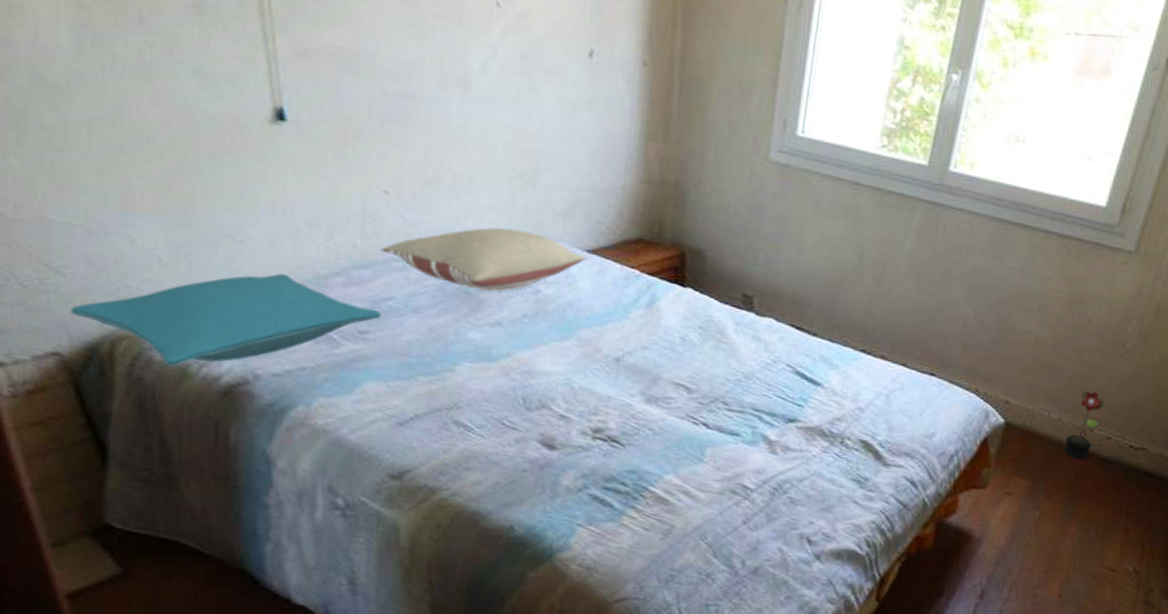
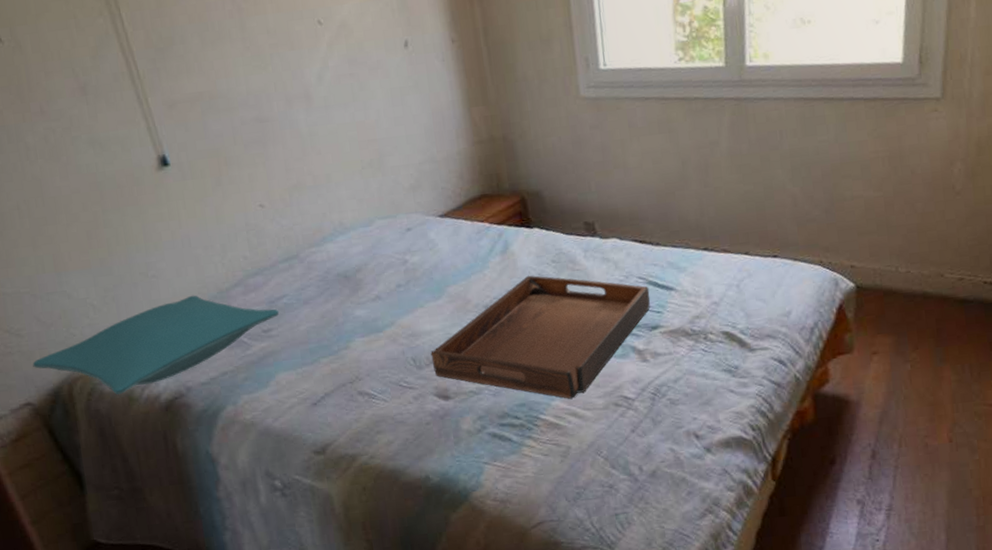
pillow: present [381,227,585,292] -> none [267,211,440,272]
serving tray: none [544,336,796,476] -> present [431,275,651,399]
decorative plant: present [1063,391,1104,460] -> none [918,238,949,307]

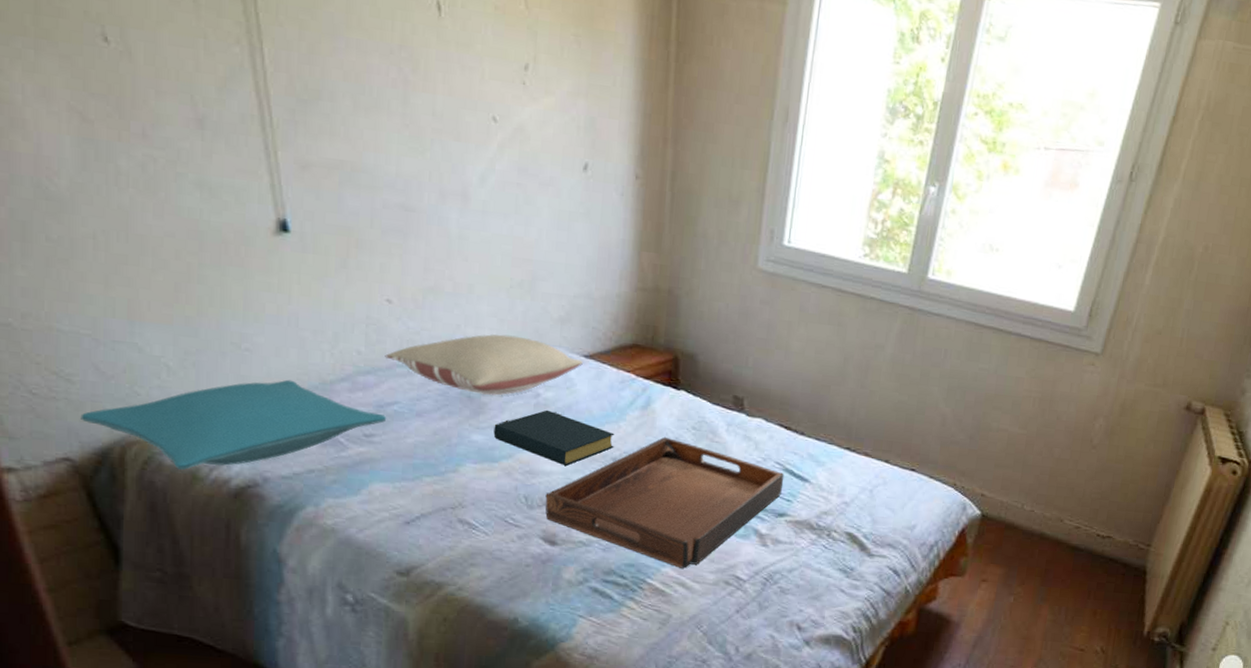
pillow: none [267,211,440,272] -> present [385,334,583,396]
hardback book: none [372,273,483,322] -> present [493,410,615,466]

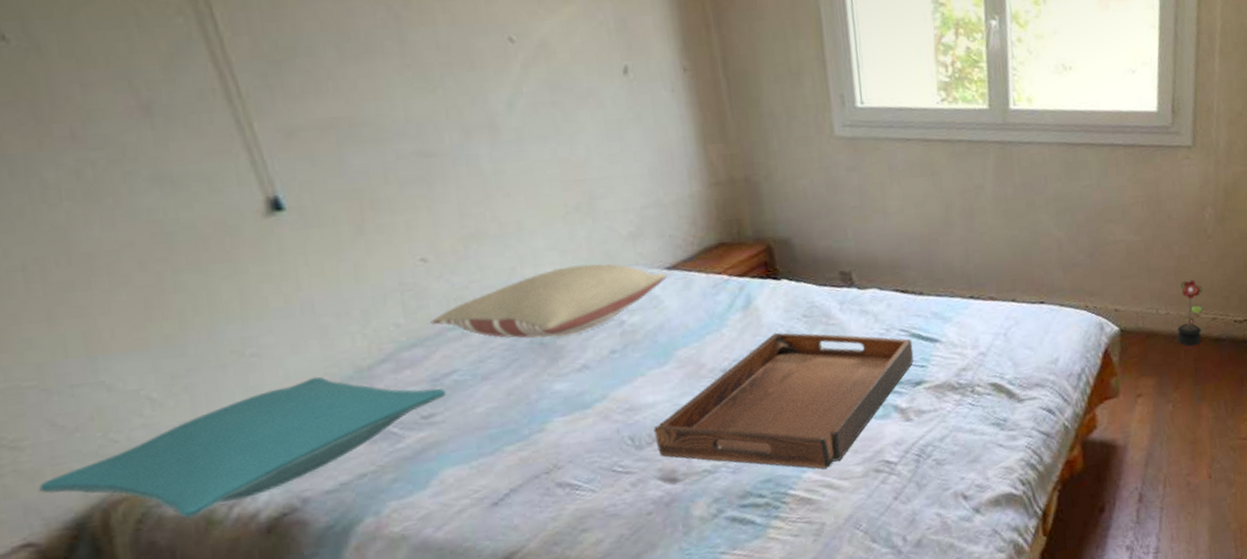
hardback book: present [493,410,615,466] -> none [577,336,721,392]
decorative plant: none [1035,484,1073,549] -> present [1177,279,1204,347]

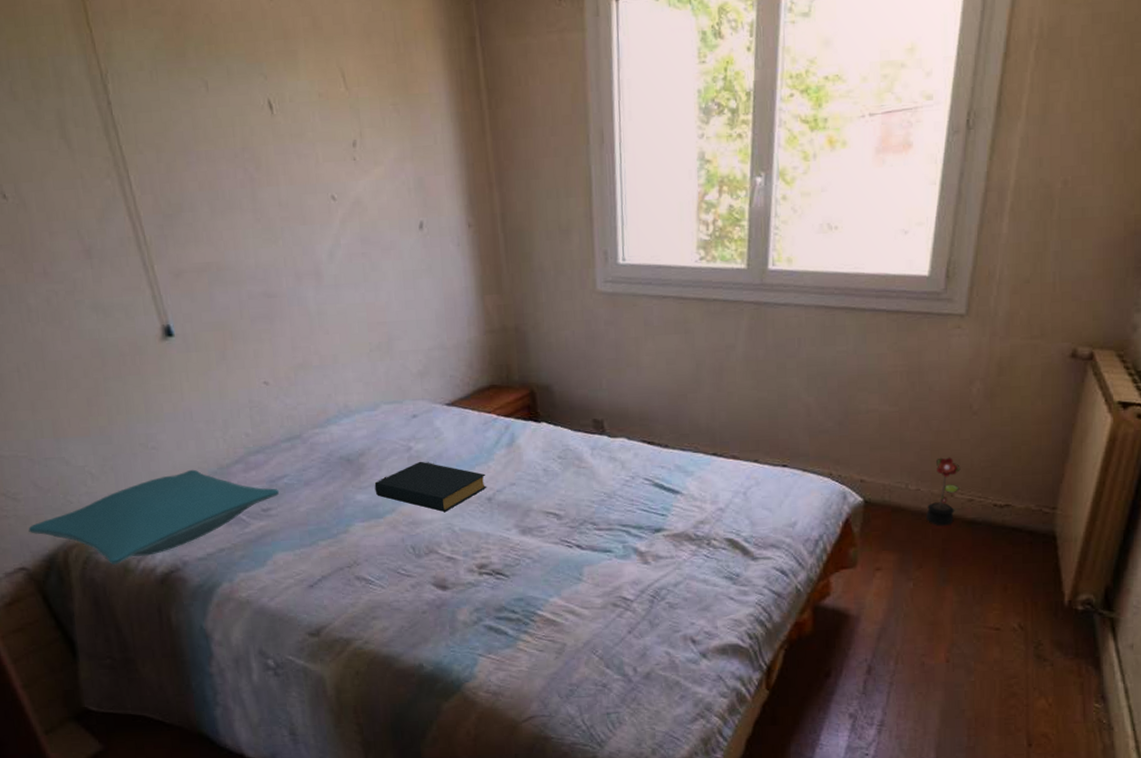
pillow: present [430,263,666,339] -> none [269,396,446,456]
hardback book: none [577,336,721,392] -> present [374,461,487,512]
serving tray: present [654,332,914,470] -> none [430,470,656,596]

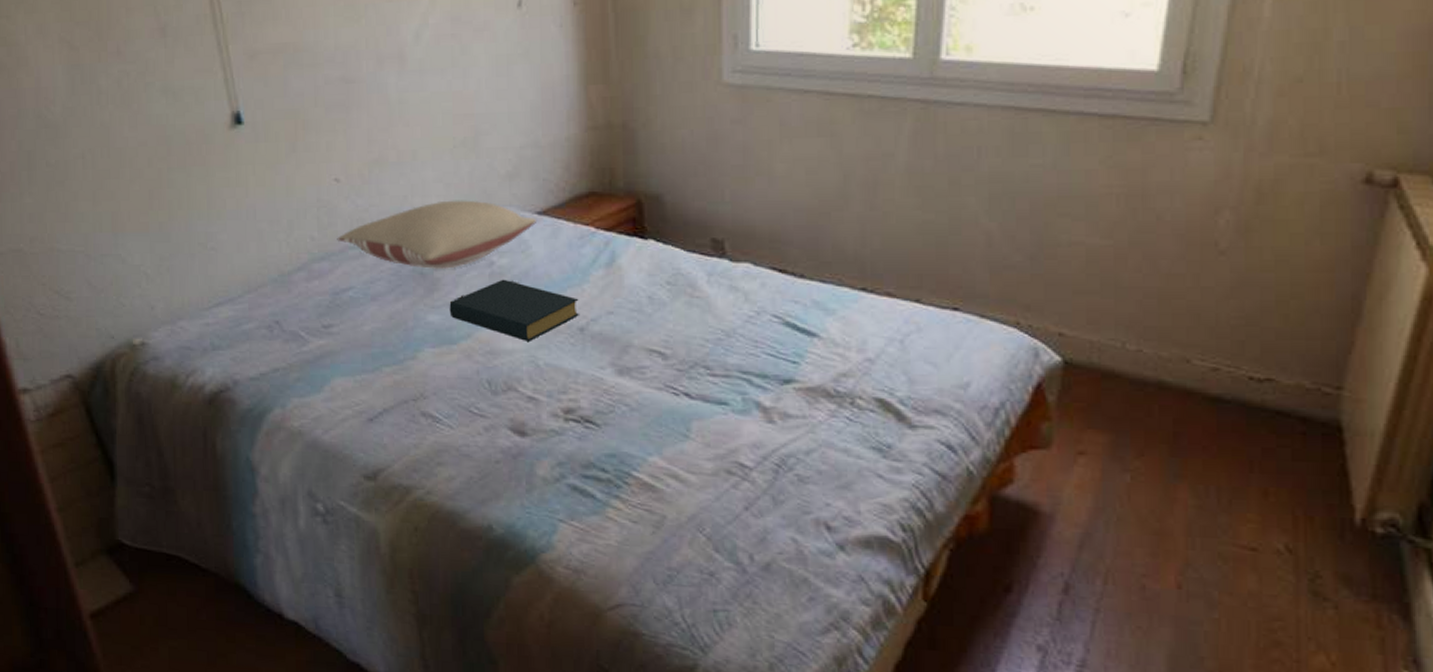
pillow: present [28,469,280,565] -> none [78,275,343,379]
pillow: none [269,396,446,456] -> present [337,200,536,269]
decorative plant: present [926,457,961,526] -> none [1151,310,1201,402]

